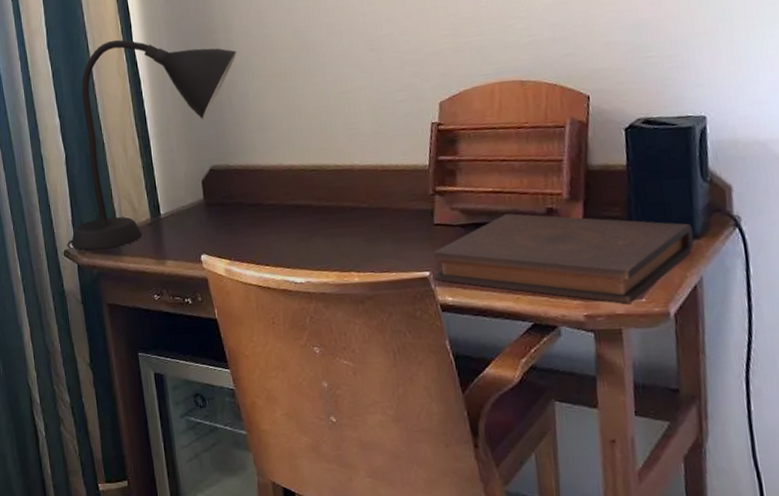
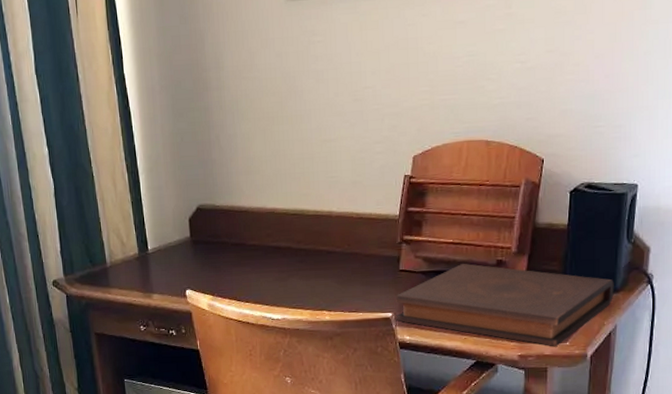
desk lamp: present [67,39,237,251] -> none [55,70,227,282]

